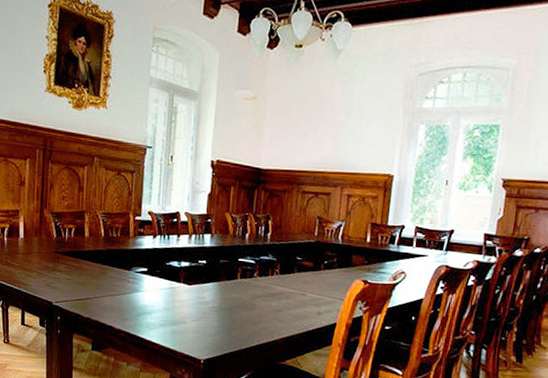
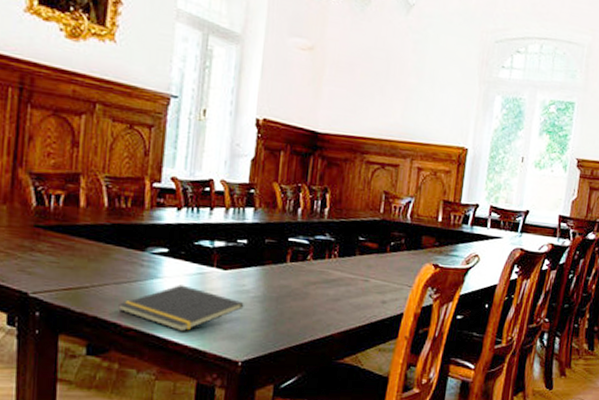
notepad: none [113,297,205,335] -> present [118,285,244,332]

